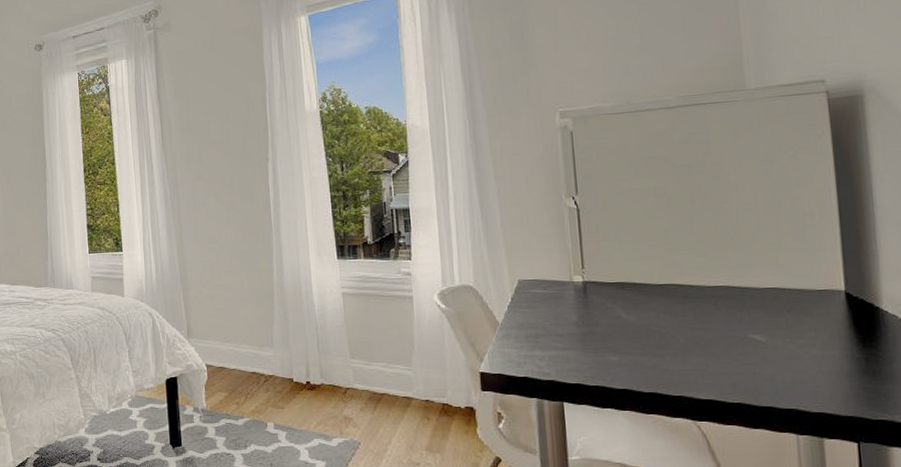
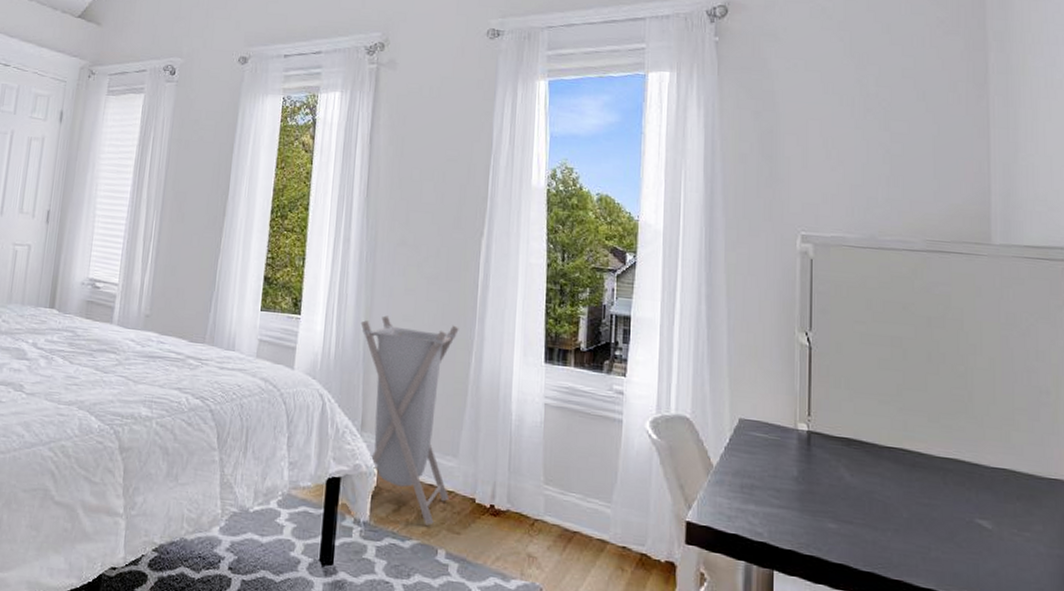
laundry hamper: none [174,240,270,405] -> present [360,315,459,525]

